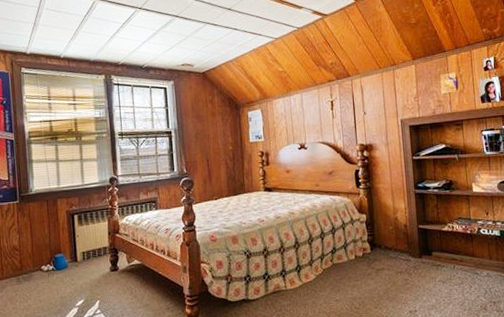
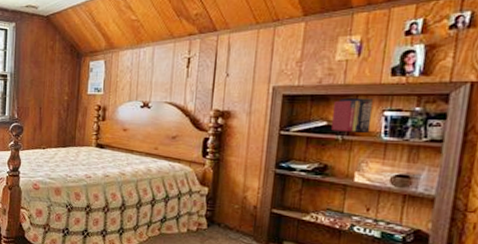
books: none [446,122,476,152] -> present [331,98,374,133]

